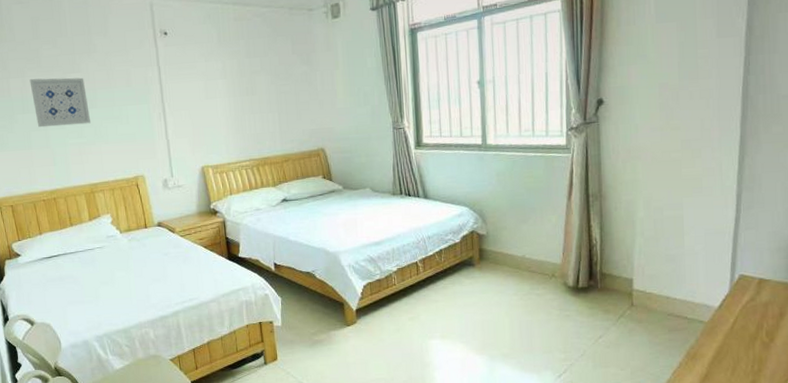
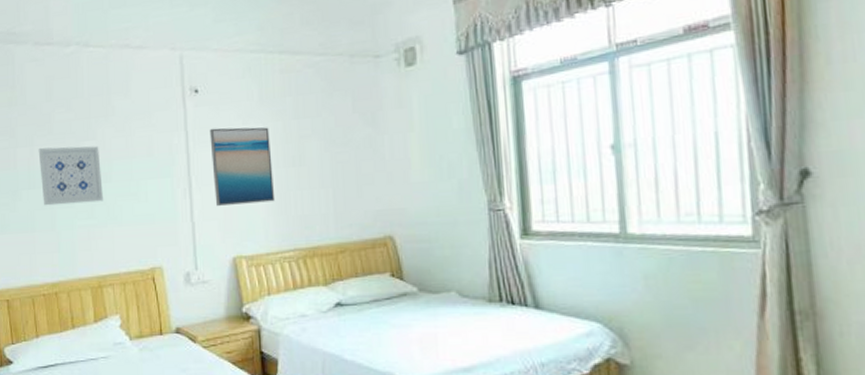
wall art: none [178,64,234,127] -> present [209,127,275,206]

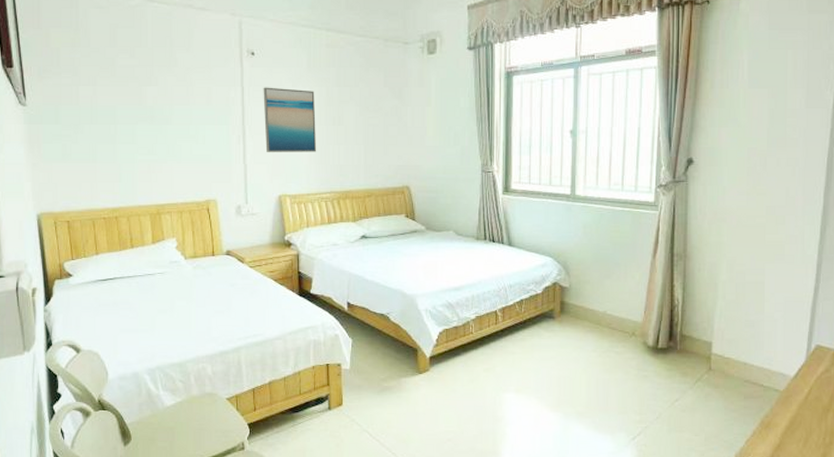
wall art: present [38,145,103,206] -> none [101,89,163,141]

